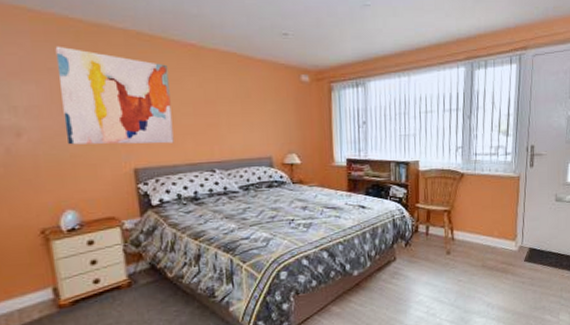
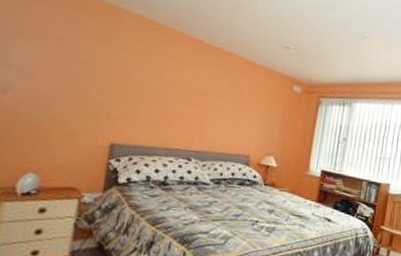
wall art: present [55,46,174,145] -> none [51,18,171,126]

